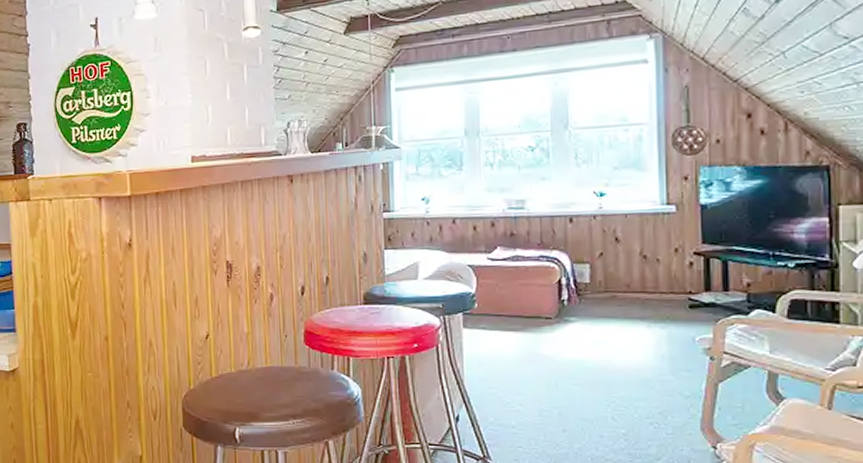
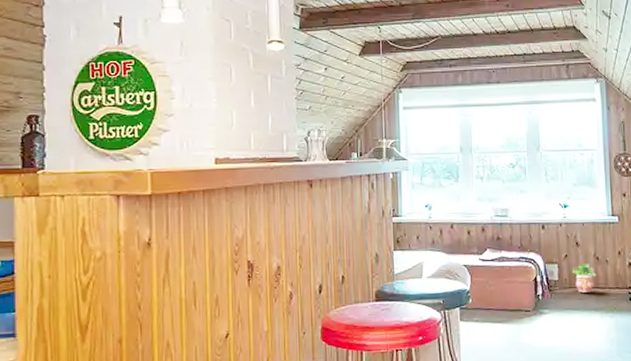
potted plant: none [608,263,643,298] -> present [571,263,597,293]

